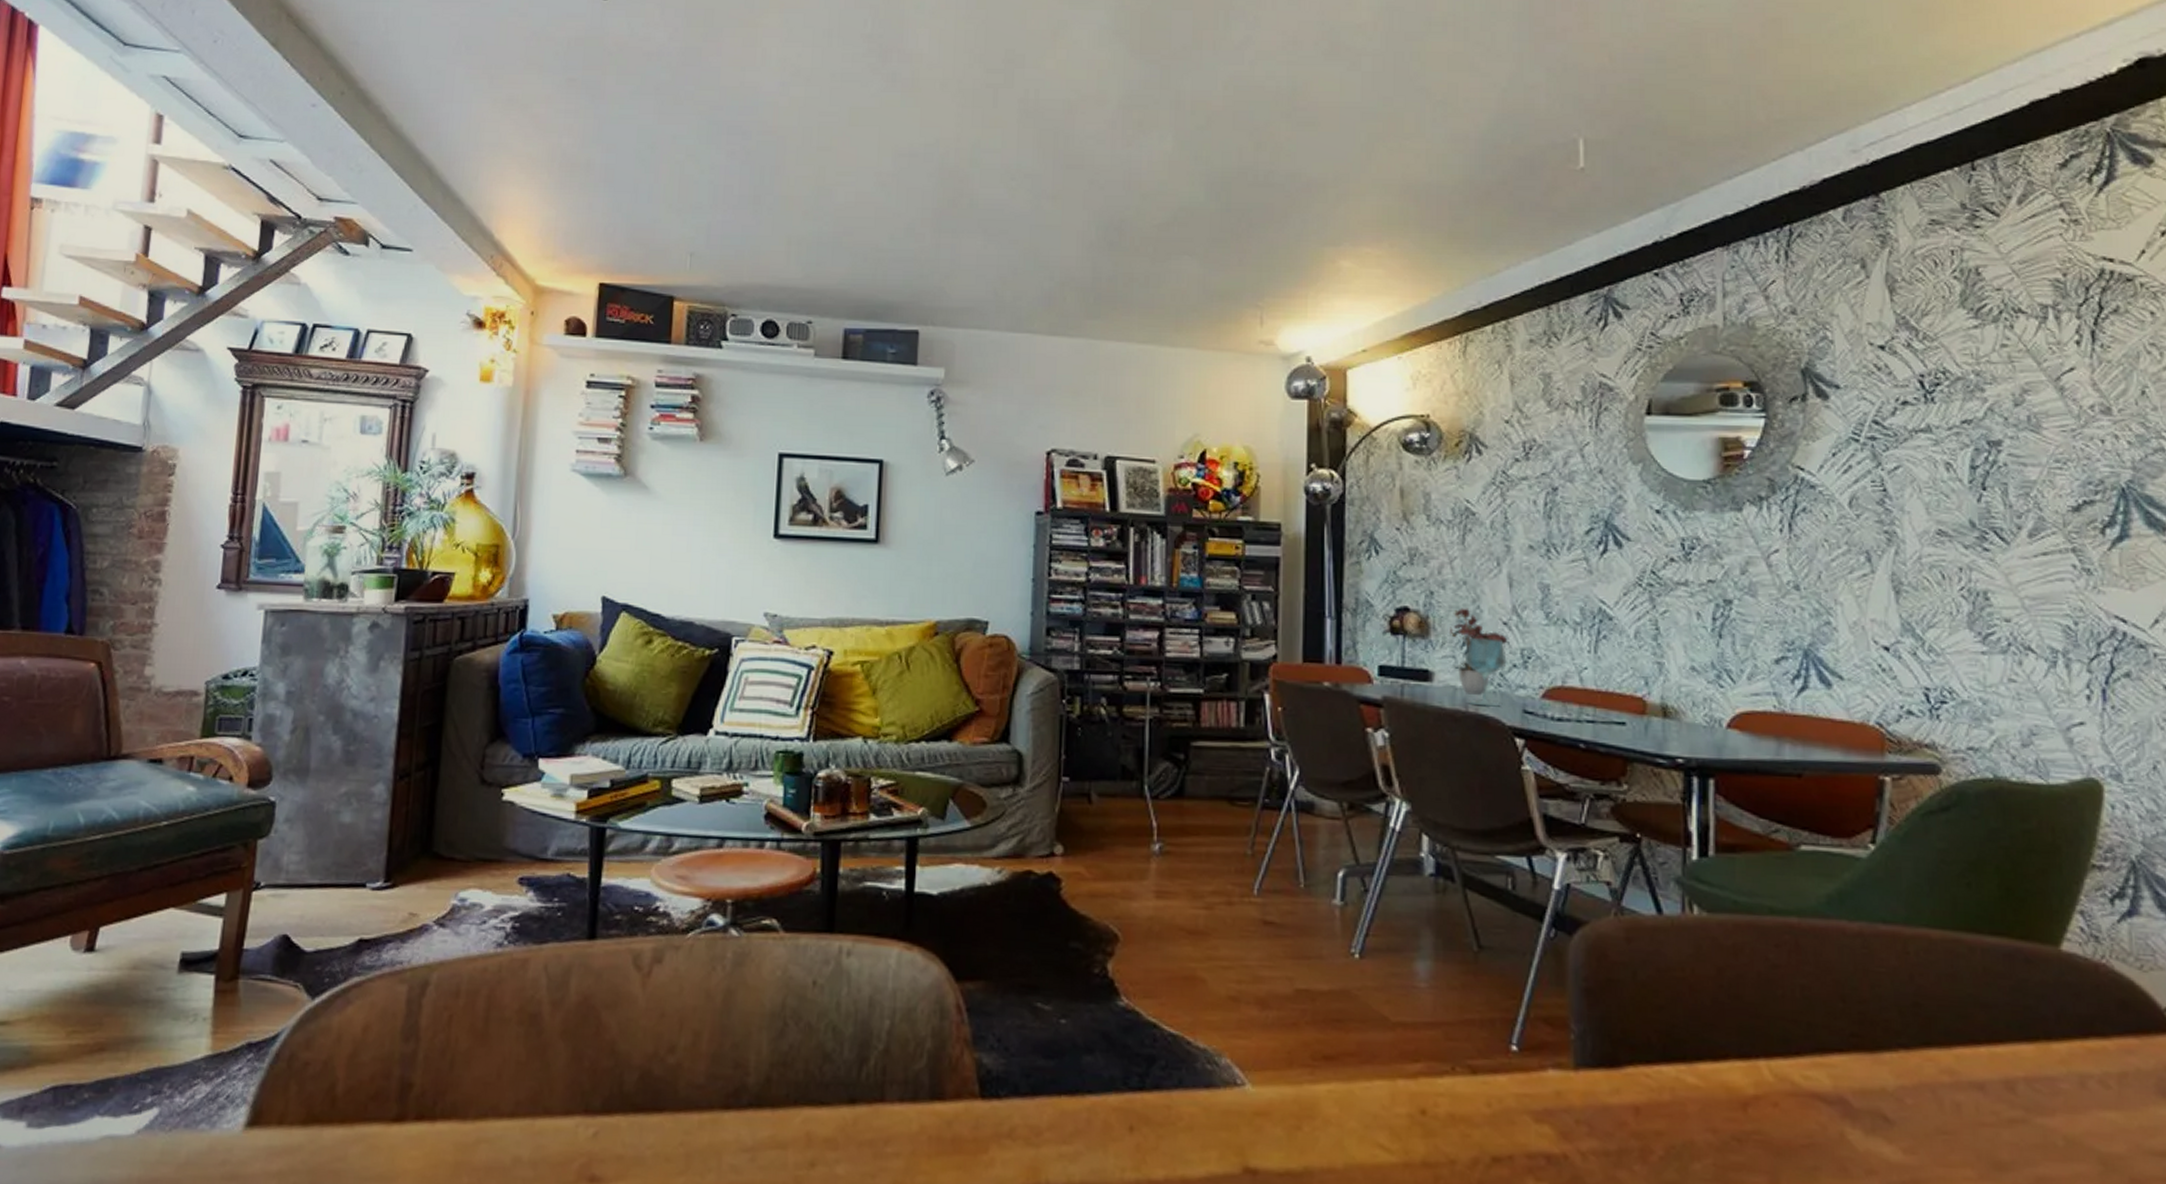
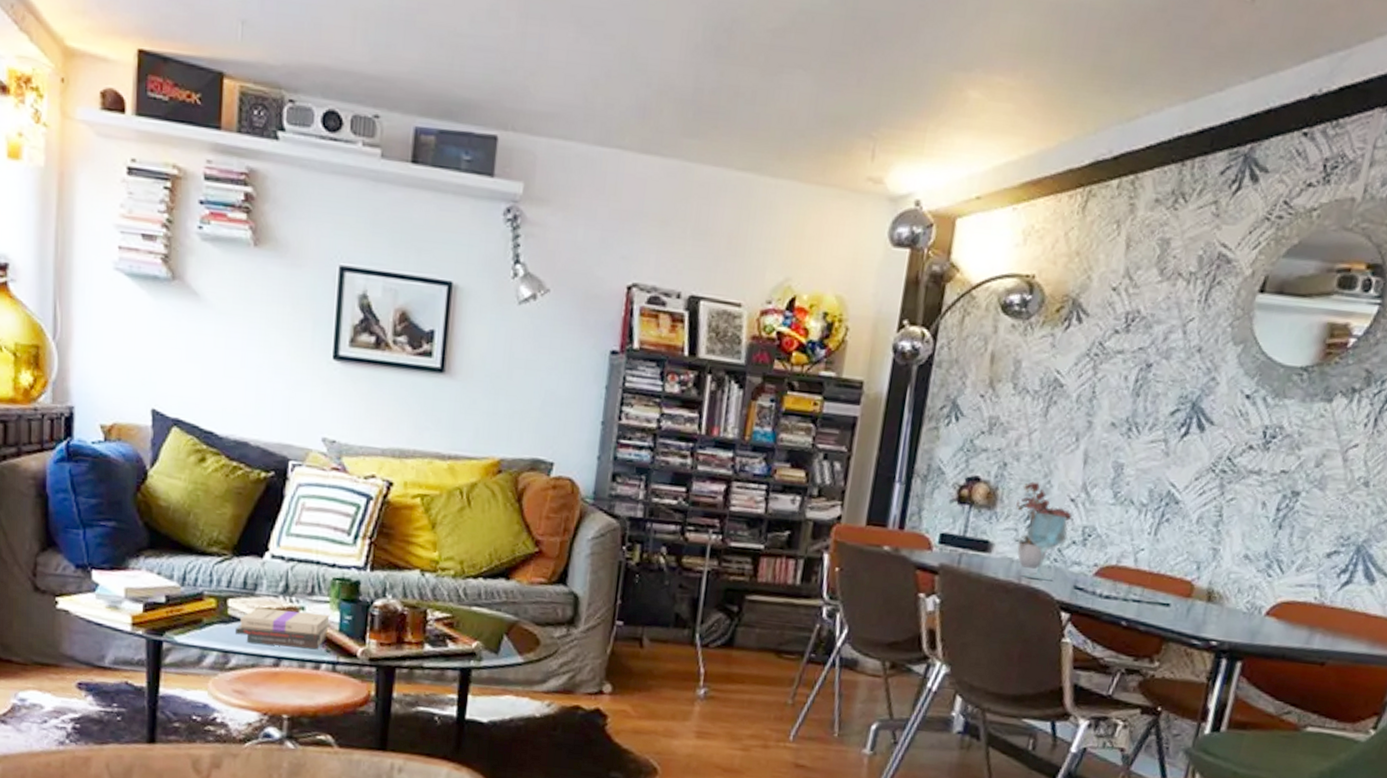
books: none [678,787,774,827] -> present [234,608,330,649]

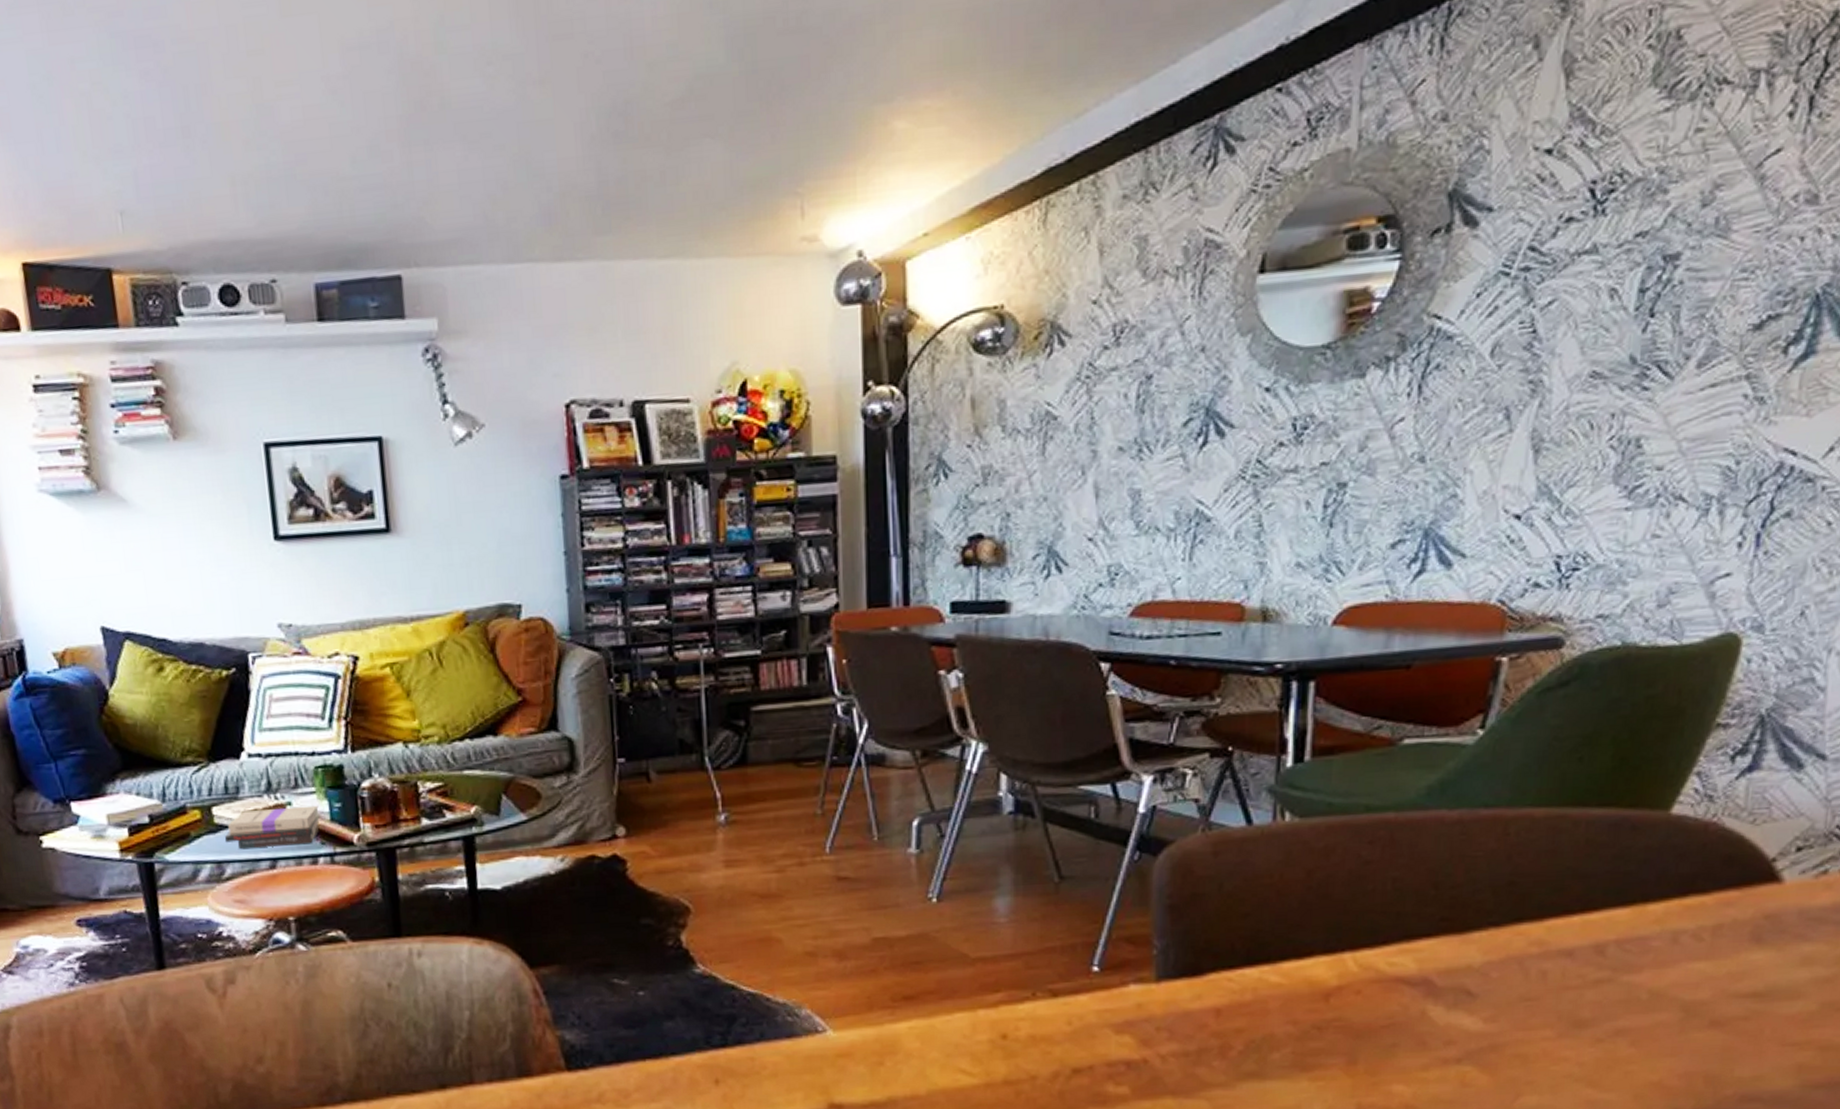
flower arrangement: present [1012,481,1072,570] -> none [1027,527,1094,623]
wine glass: present [1022,513,1068,582] -> none [1046,558,1092,633]

